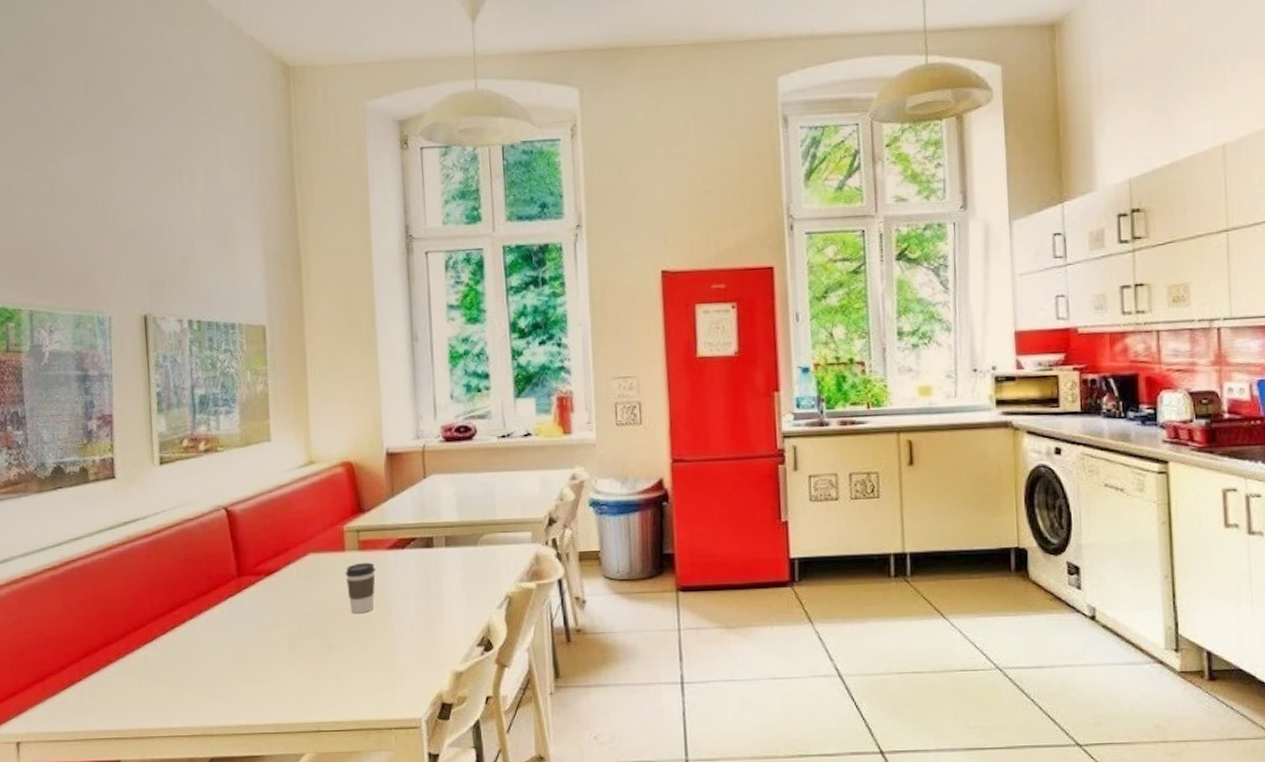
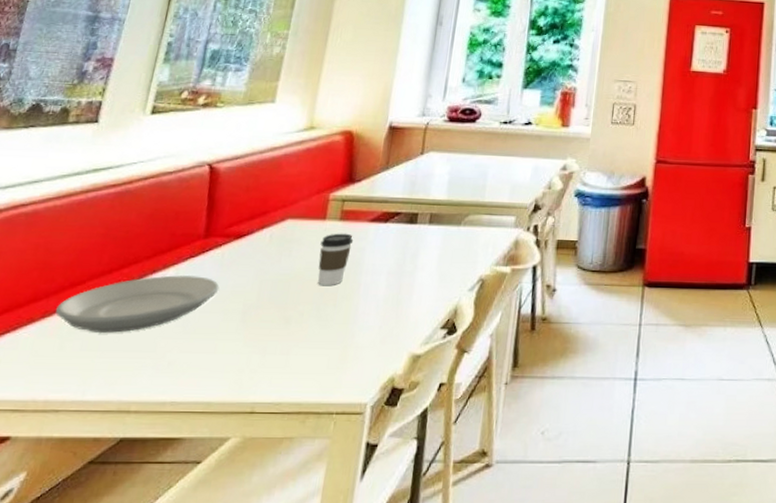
plate: none [126,613,263,669] -> present [55,275,220,333]

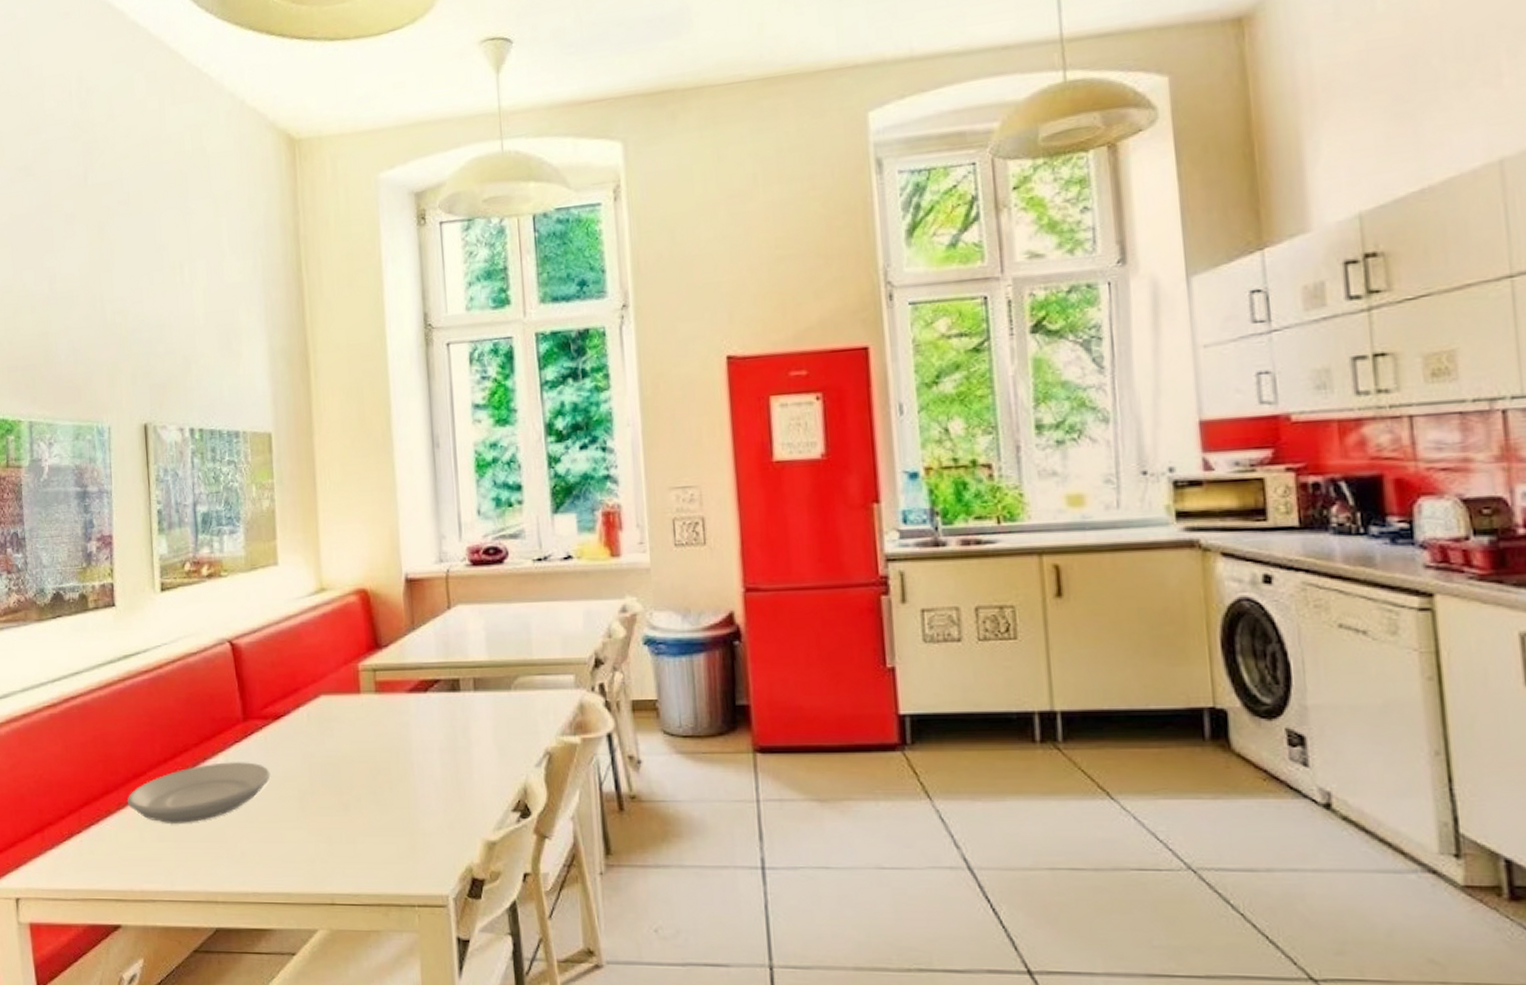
coffee cup: present [318,233,353,286] -> none [360,707,395,768]

